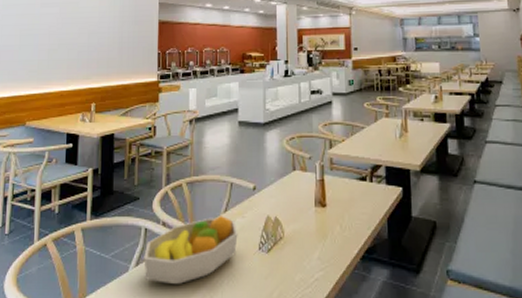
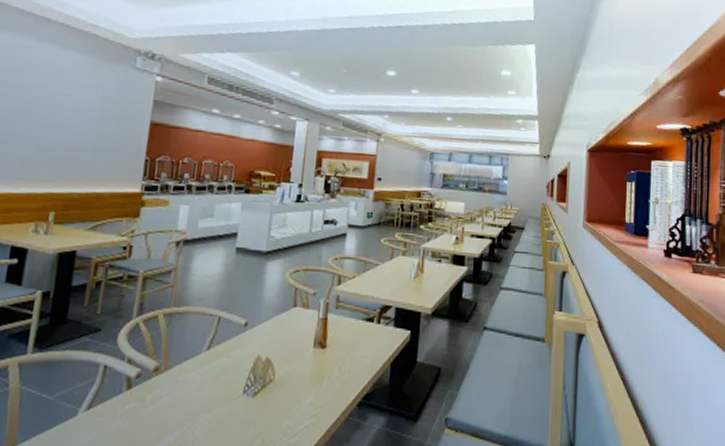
fruit bowl: present [144,216,238,284] -> none [98,354,221,431]

